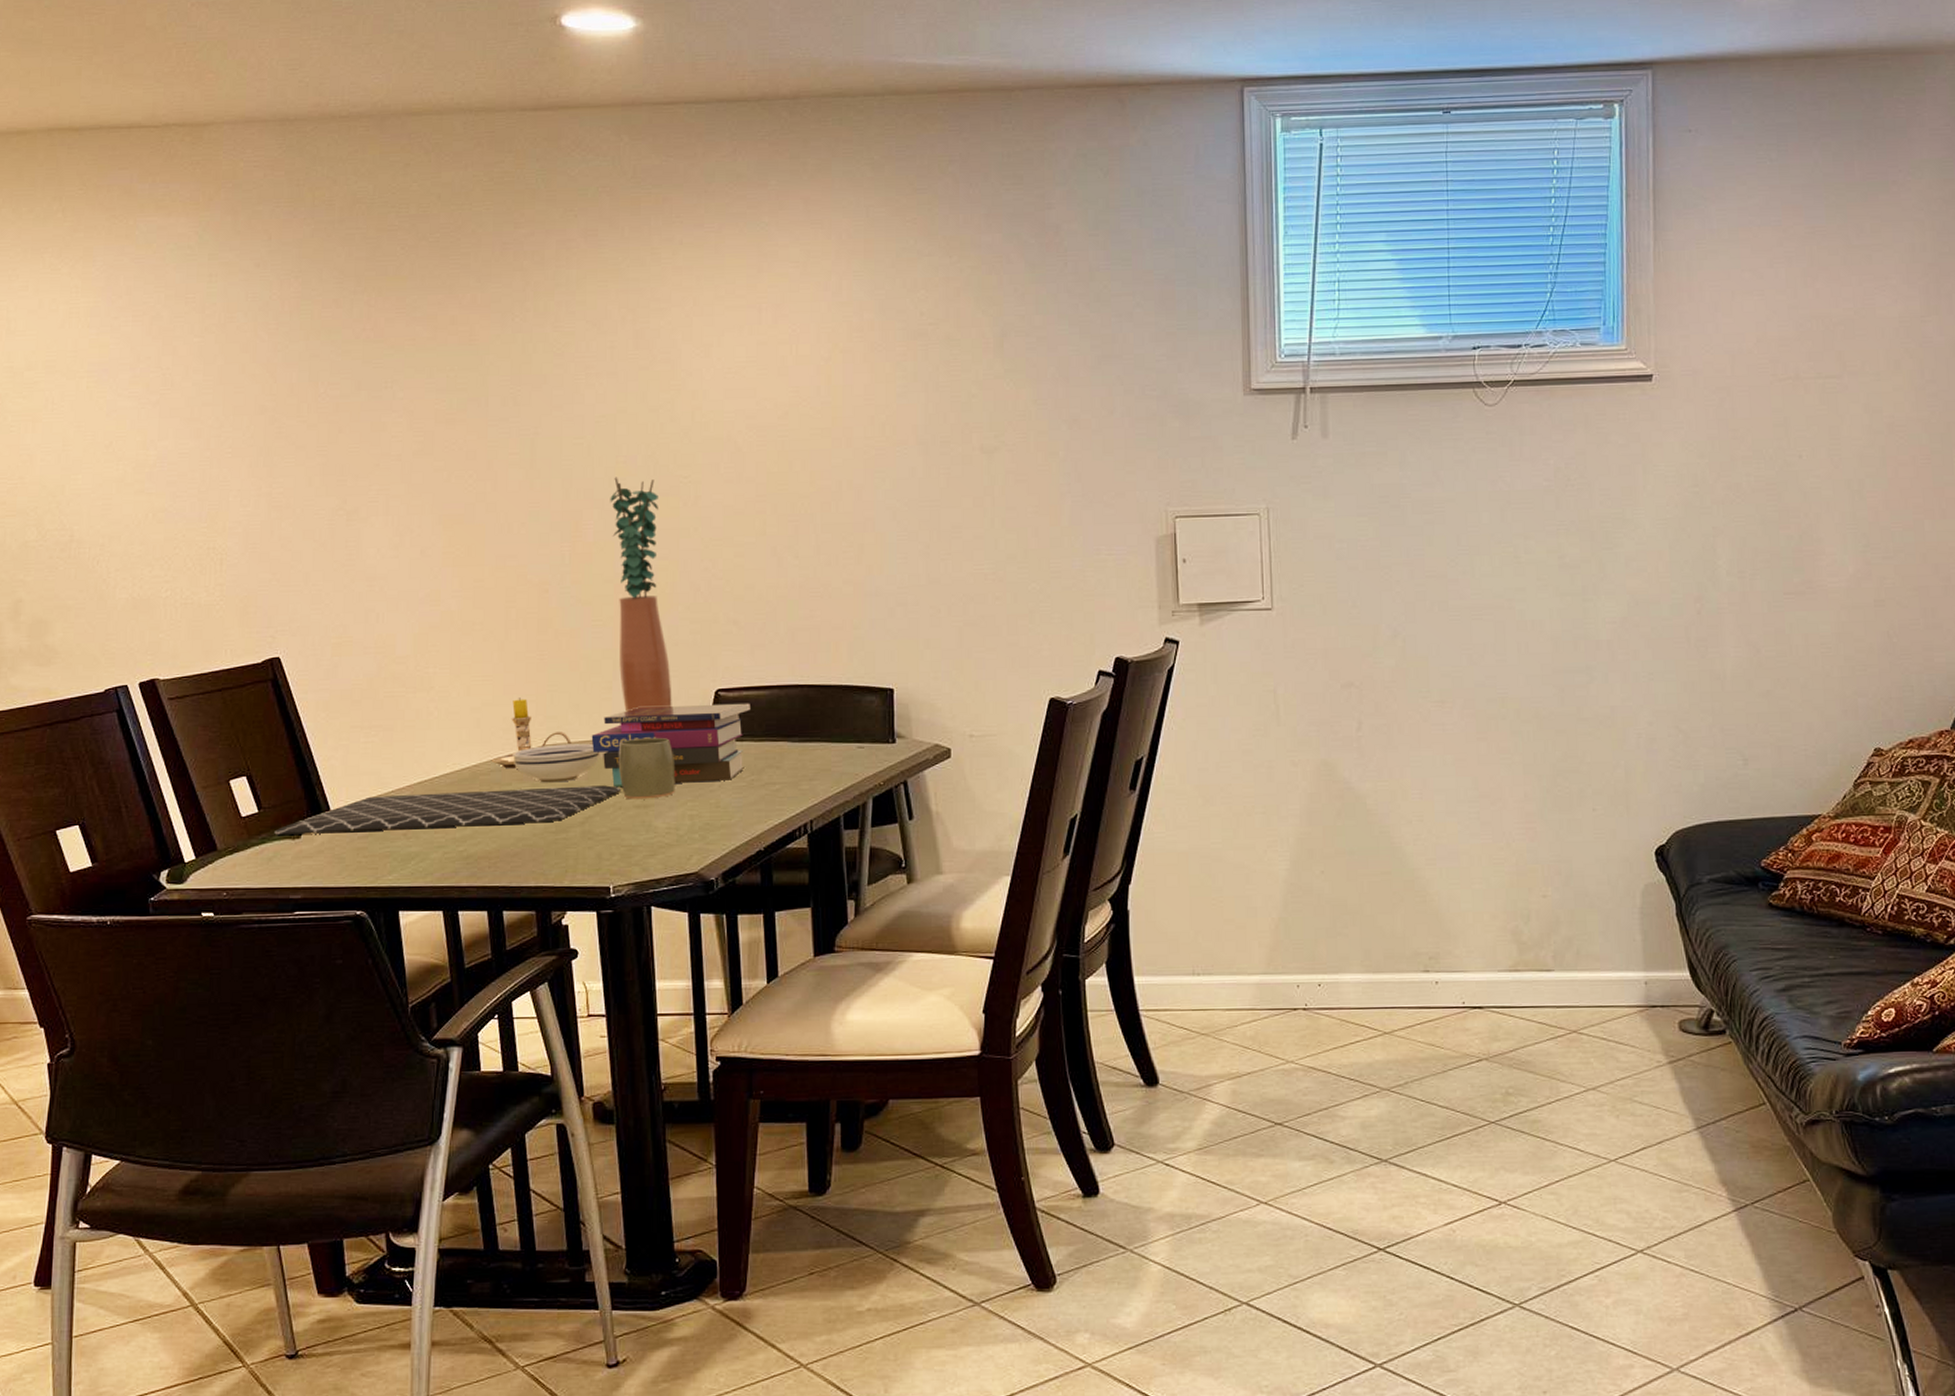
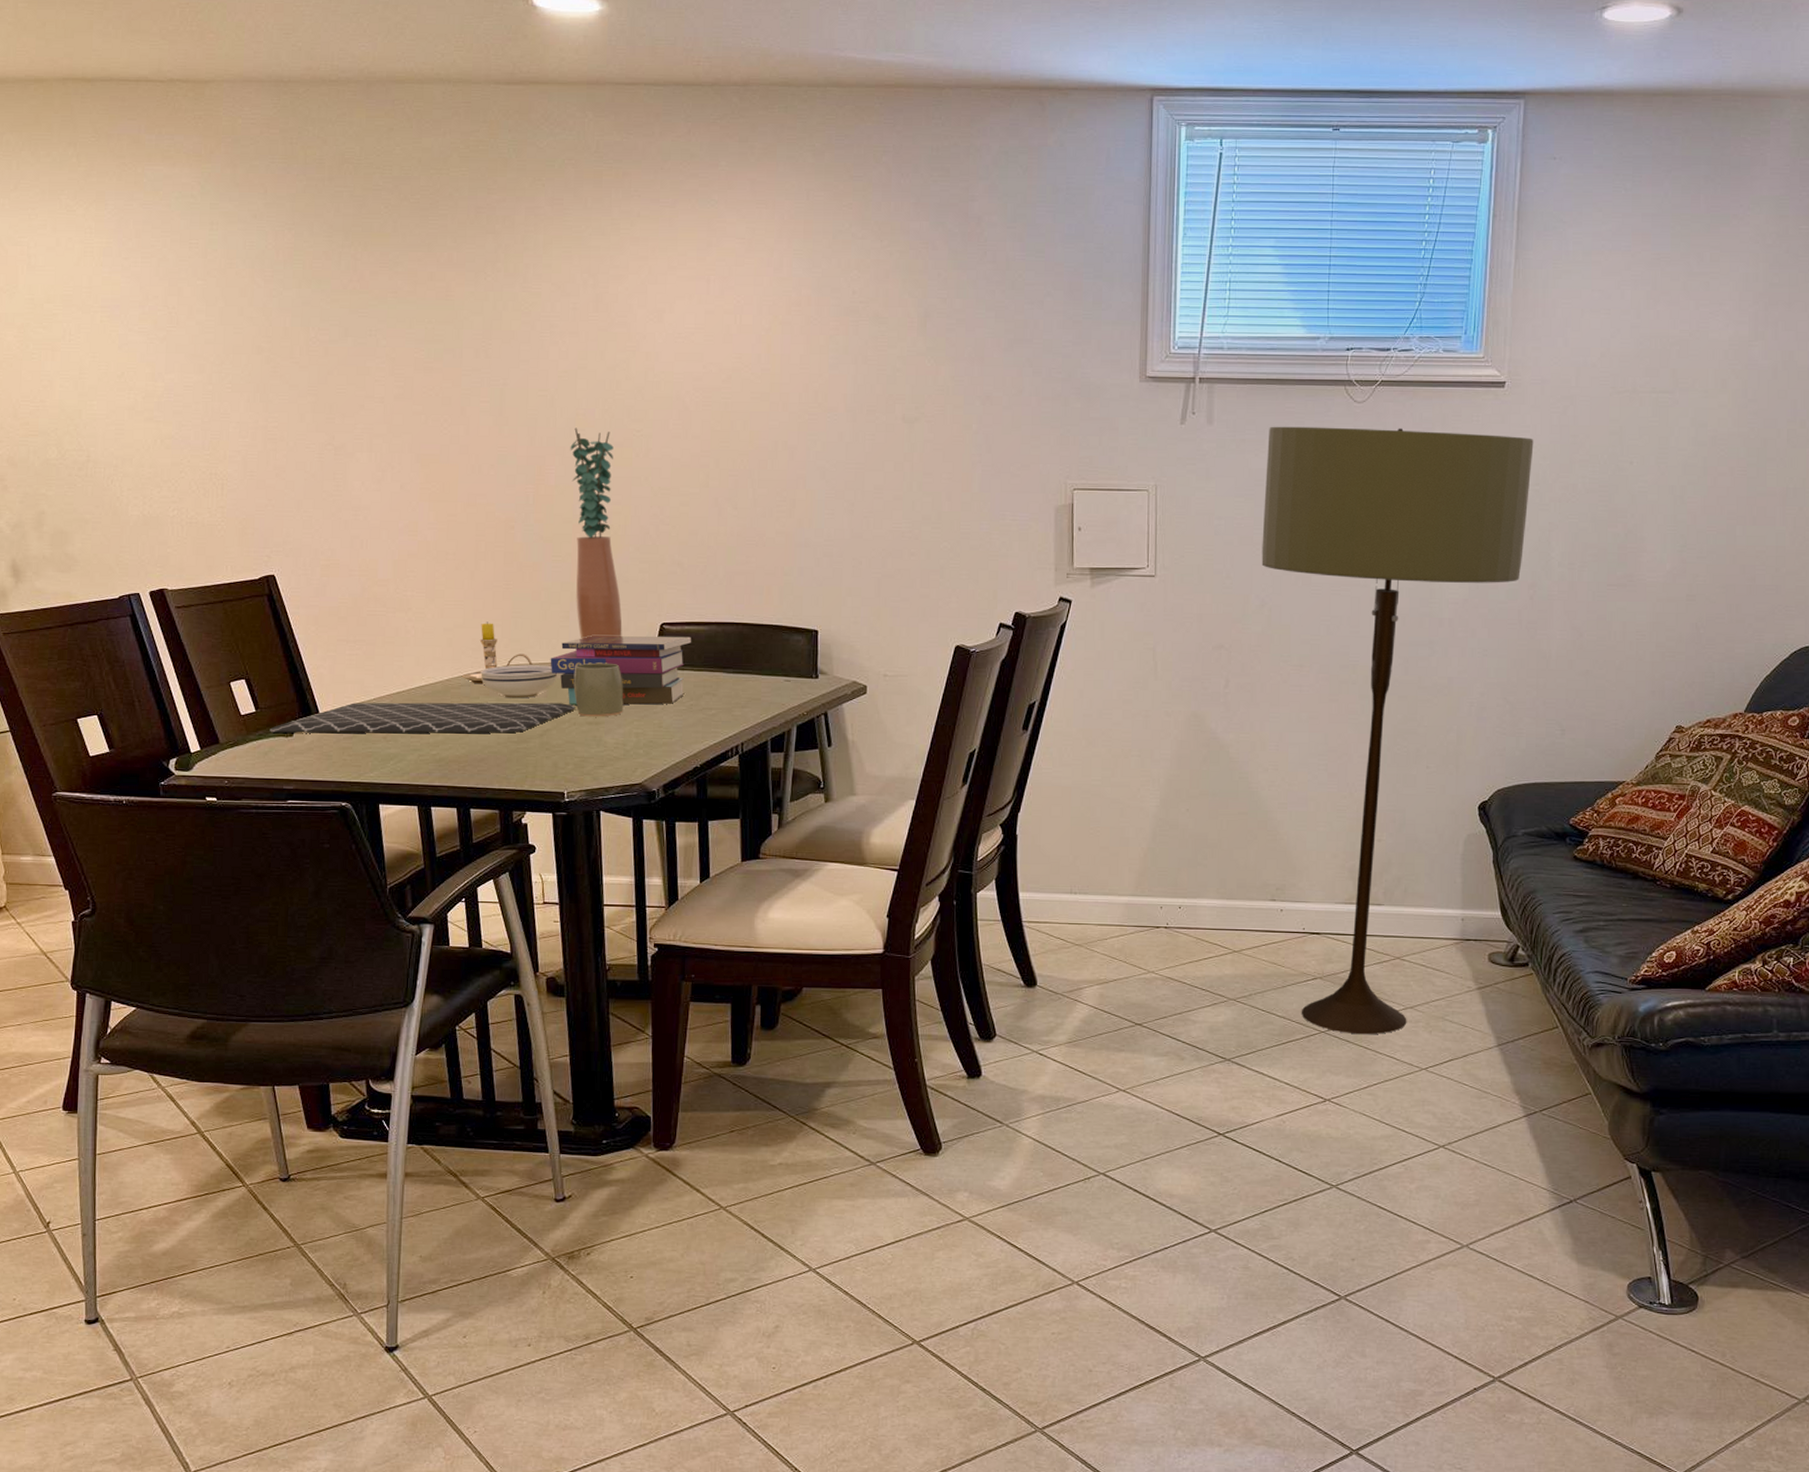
floor lamp: none [1390,431,1689,1123] -> present [1261,426,1534,1034]

